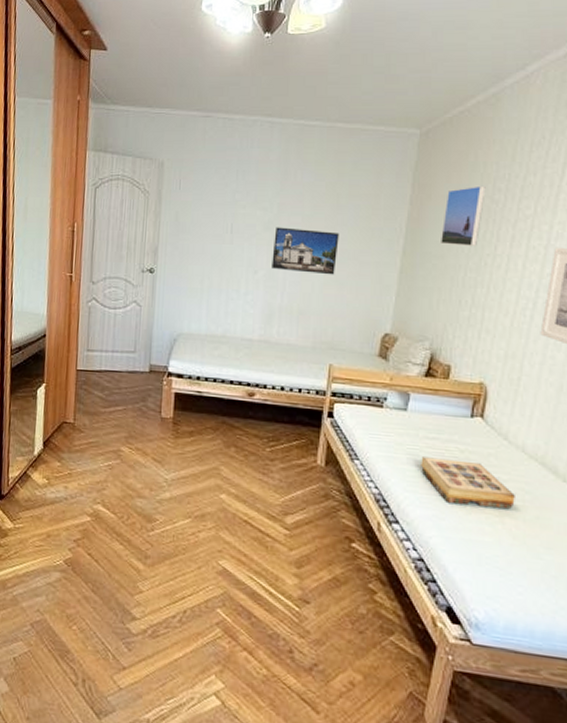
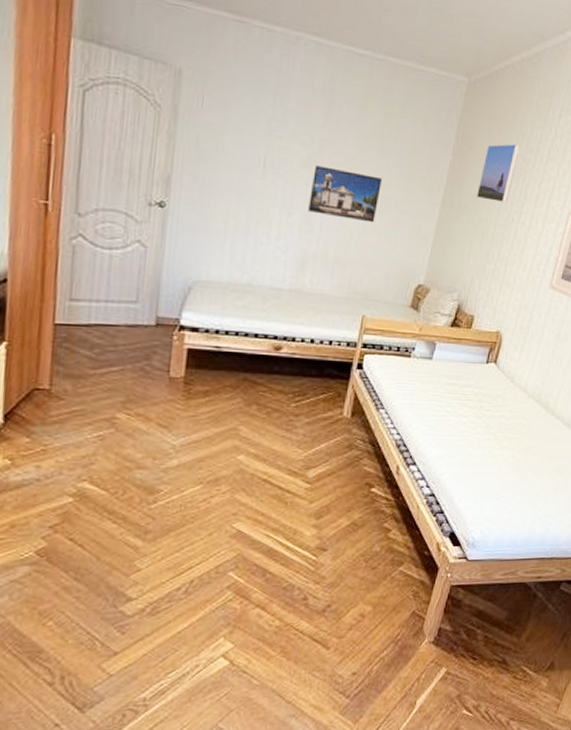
book: present [421,457,515,509] -> none [440,402,514,441]

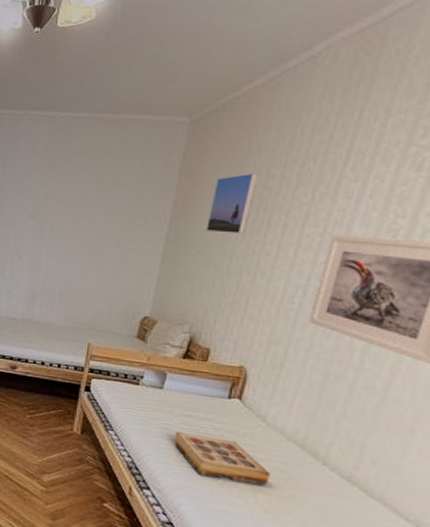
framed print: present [308,165,382,223] -> none [35,216,102,261]
book: none [440,402,514,441] -> present [174,432,270,486]

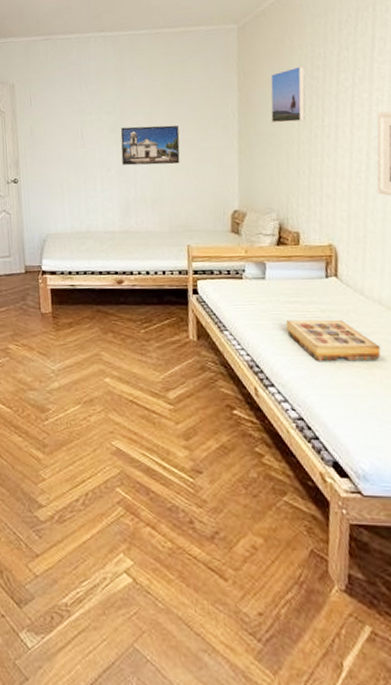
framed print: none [35,216,102,261] -> present [120,125,180,166]

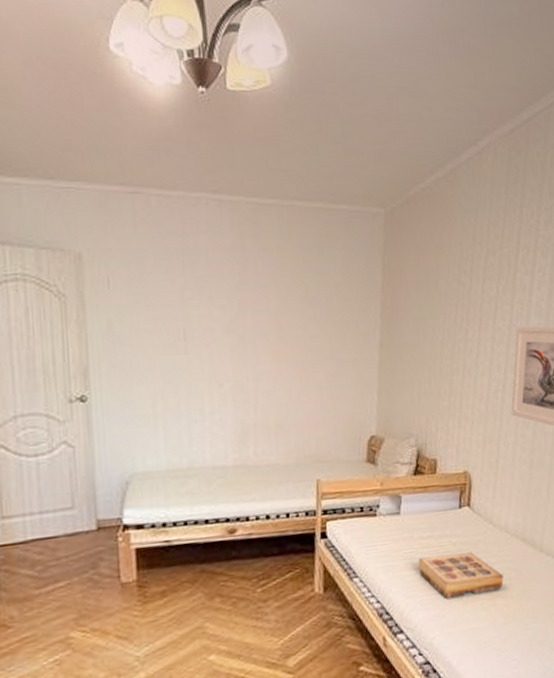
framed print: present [120,125,180,166] -> none [238,328,313,380]
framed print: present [270,65,306,123] -> none [415,268,453,334]

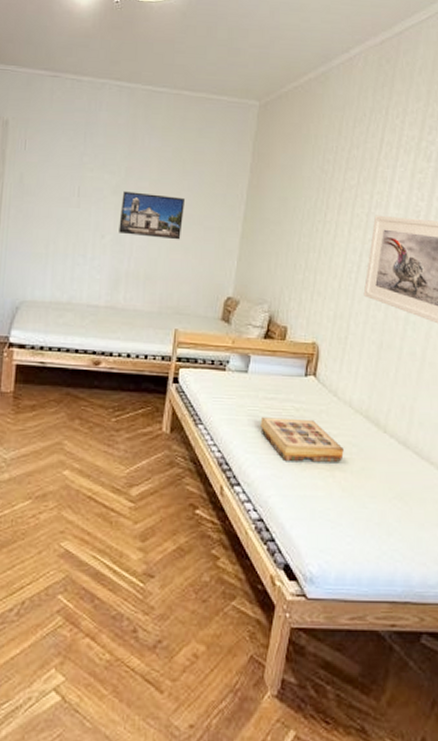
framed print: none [238,328,313,380] -> present [119,191,185,240]

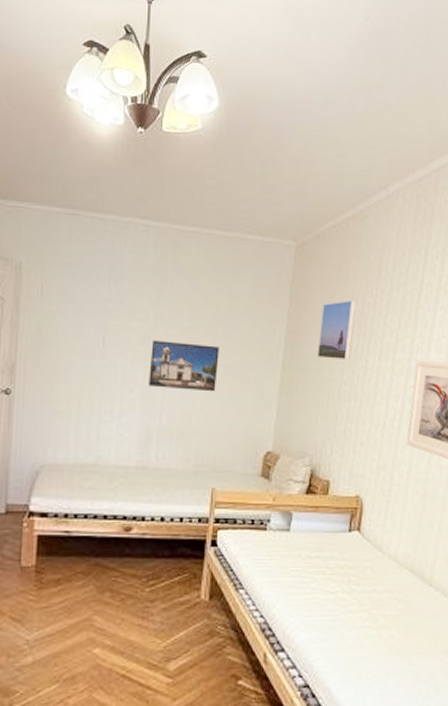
book: present [260,417,344,462] -> none [304,576,390,622]
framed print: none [278,156,317,214] -> present [318,299,356,361]

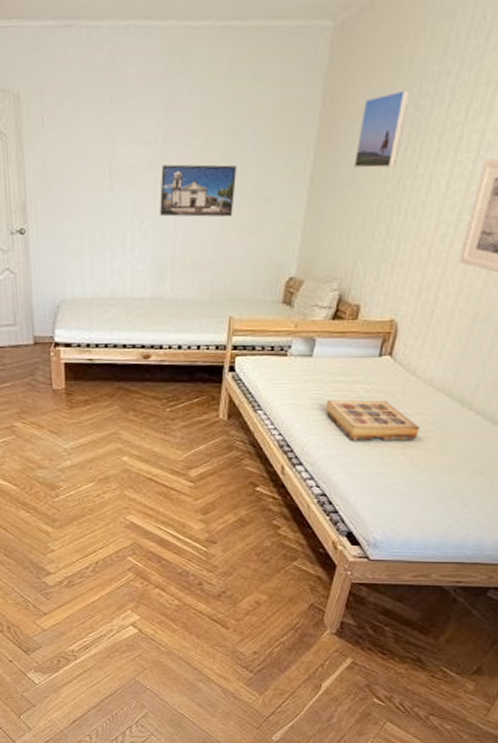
book: none [304,576,390,622] -> present [325,400,419,441]

